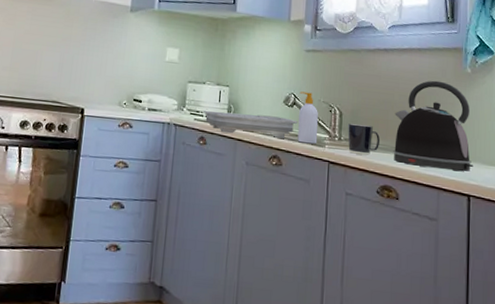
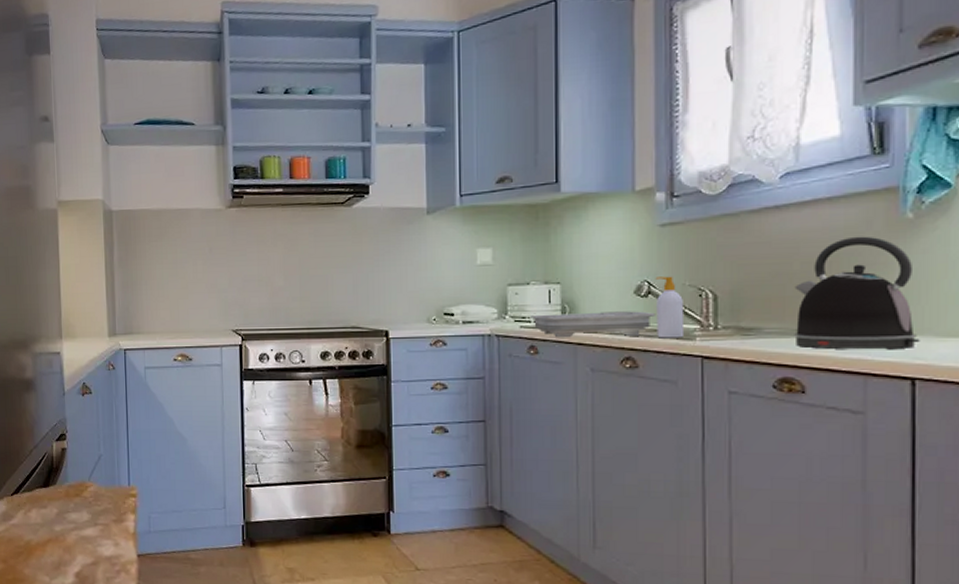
mug: present [347,123,380,155] -> none [725,306,775,344]

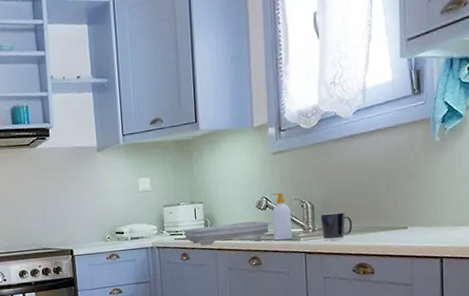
mug: none [725,306,775,344] -> present [319,212,353,241]
kettle: present [794,236,920,350] -> none [365,155,445,241]

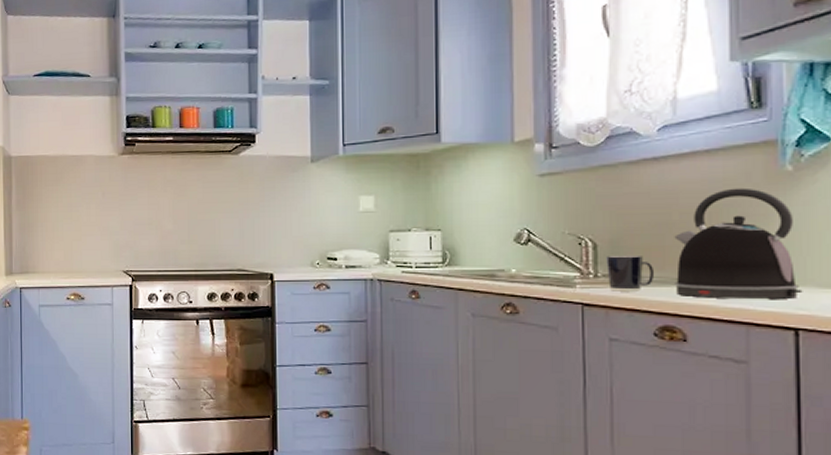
dish rack: present [181,220,273,246] -> none [411,258,537,284]
soap bottle: present [270,192,293,241] -> none [535,225,565,285]
kettle: none [365,155,445,241] -> present [674,187,803,300]

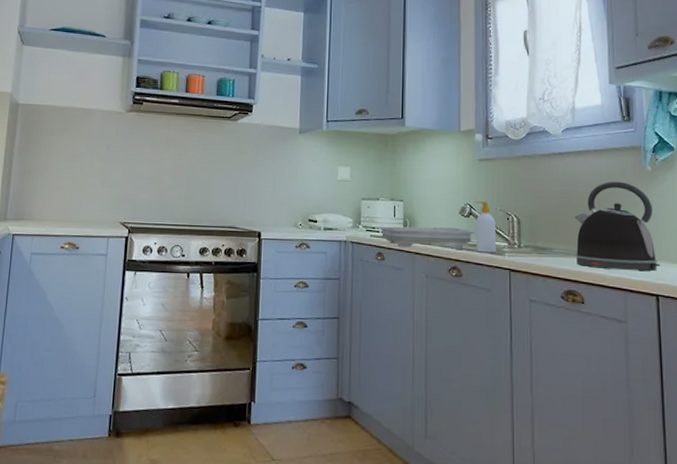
dish rack: none [411,258,537,284] -> present [378,226,476,249]
soap bottle: none [535,225,565,285] -> present [475,201,497,253]
mug: present [605,254,655,292] -> none [526,229,562,261]

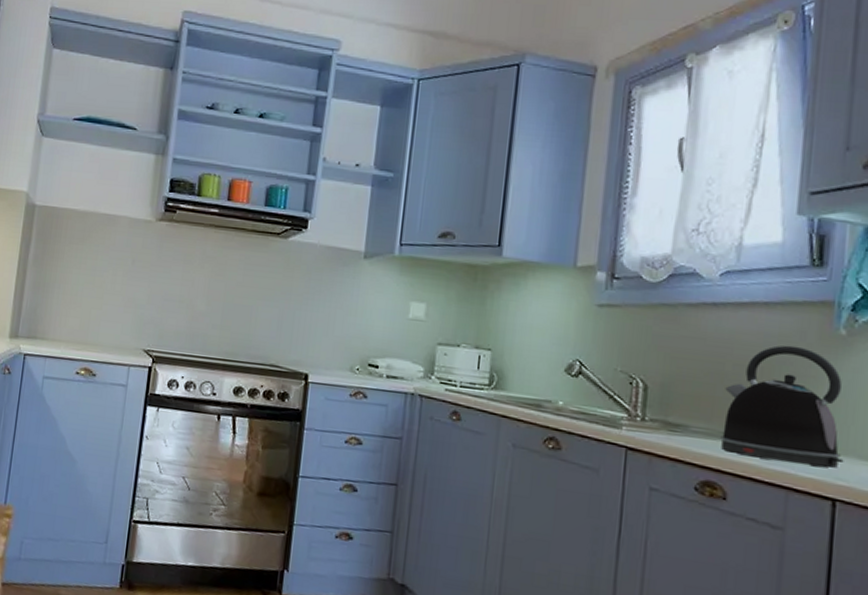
dish rack: present [378,226,476,249] -> none [456,379,585,416]
soap bottle: present [475,201,497,253] -> none [583,357,613,425]

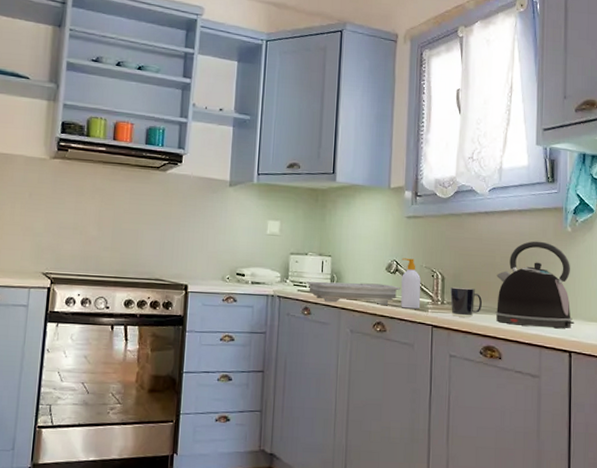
dish rack: none [456,379,585,416] -> present [306,281,401,305]
soap bottle: none [583,357,613,425] -> present [401,258,421,309]
mug: none [654,400,702,442] -> present [449,287,483,318]

